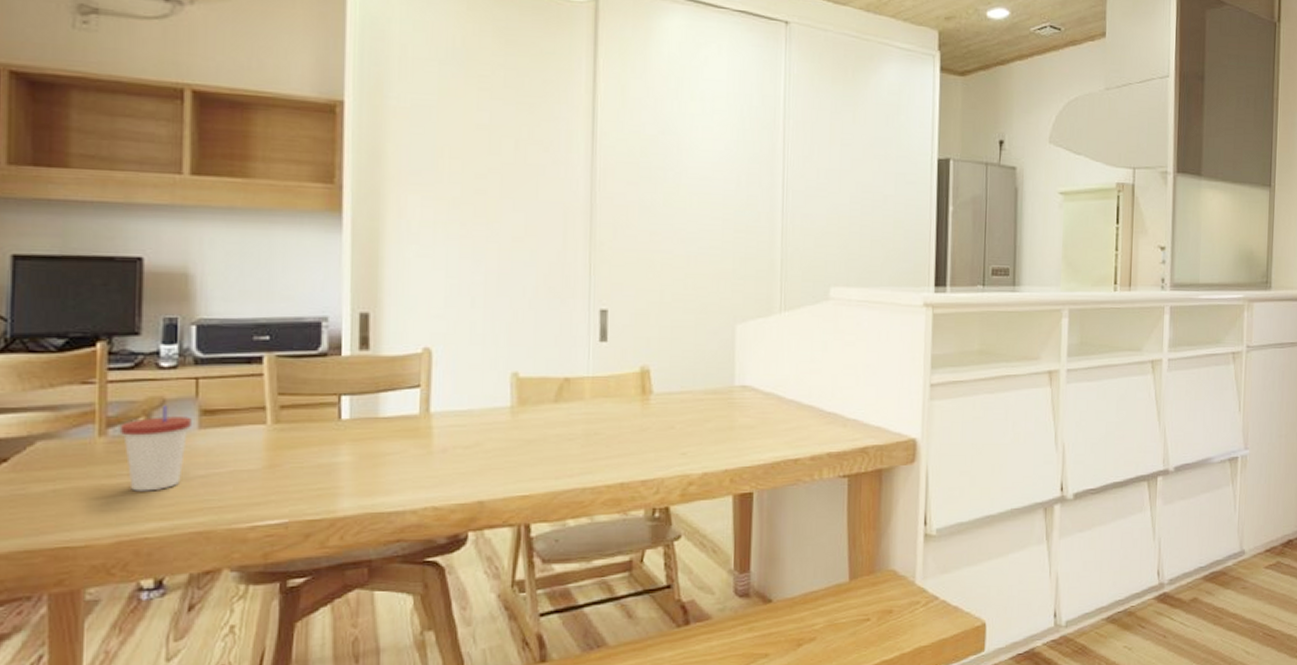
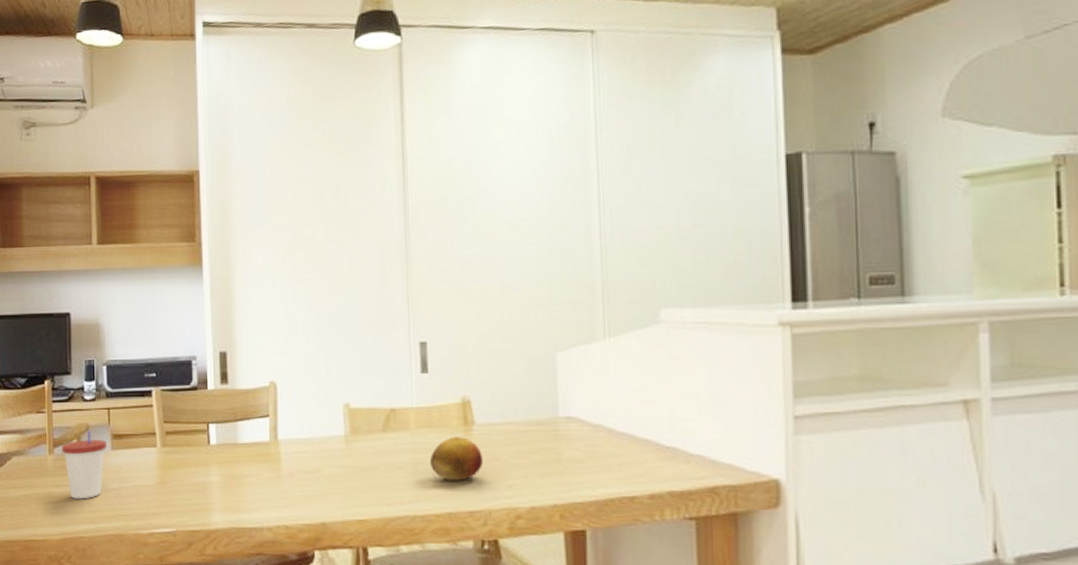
fruit: none [604,406,660,451] -> present [430,437,484,481]

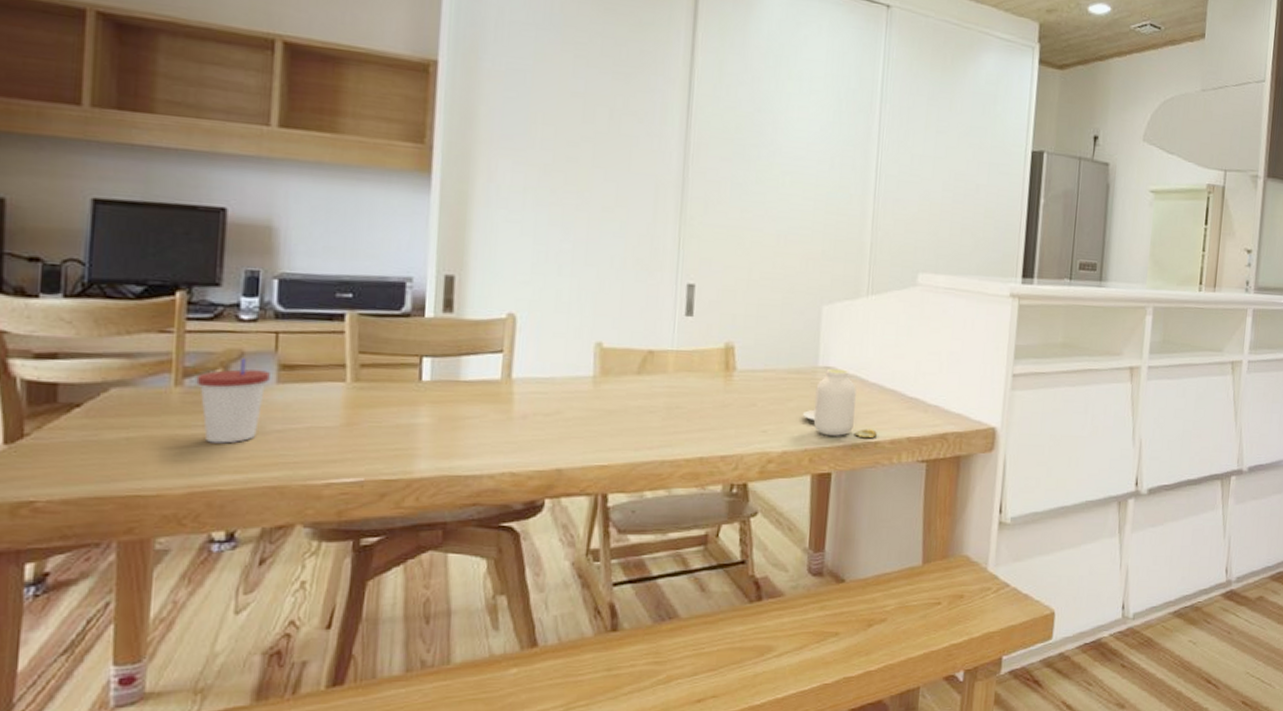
fruit: present [430,437,484,481] -> none [686,382,741,426]
jar: none [548,418,633,493] -> present [803,368,877,439]

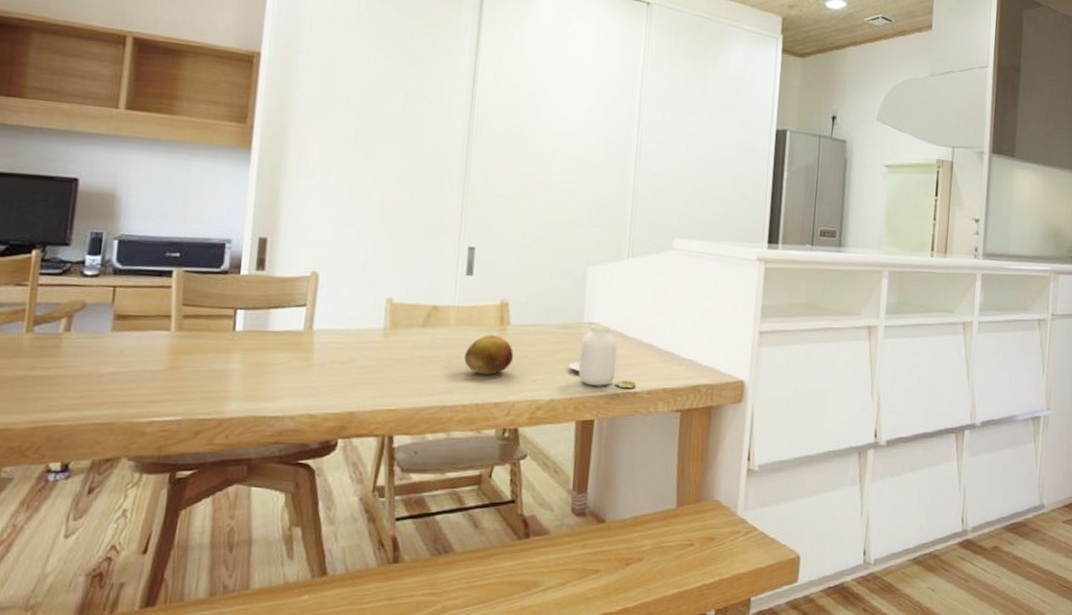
cup: present [196,358,270,444] -> none [44,308,107,384]
fruit: none [686,382,741,426] -> present [464,335,514,375]

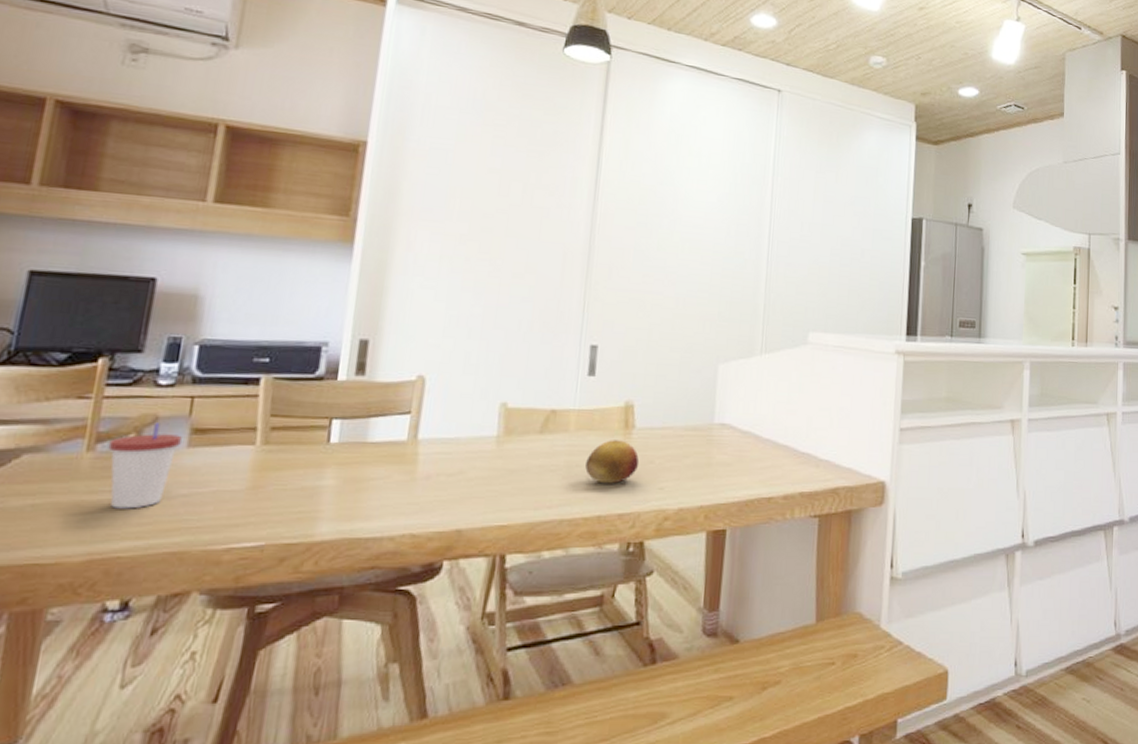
cup: none [44,308,107,384] -> present [108,422,182,509]
jar: present [569,324,636,389] -> none [699,425,771,494]

